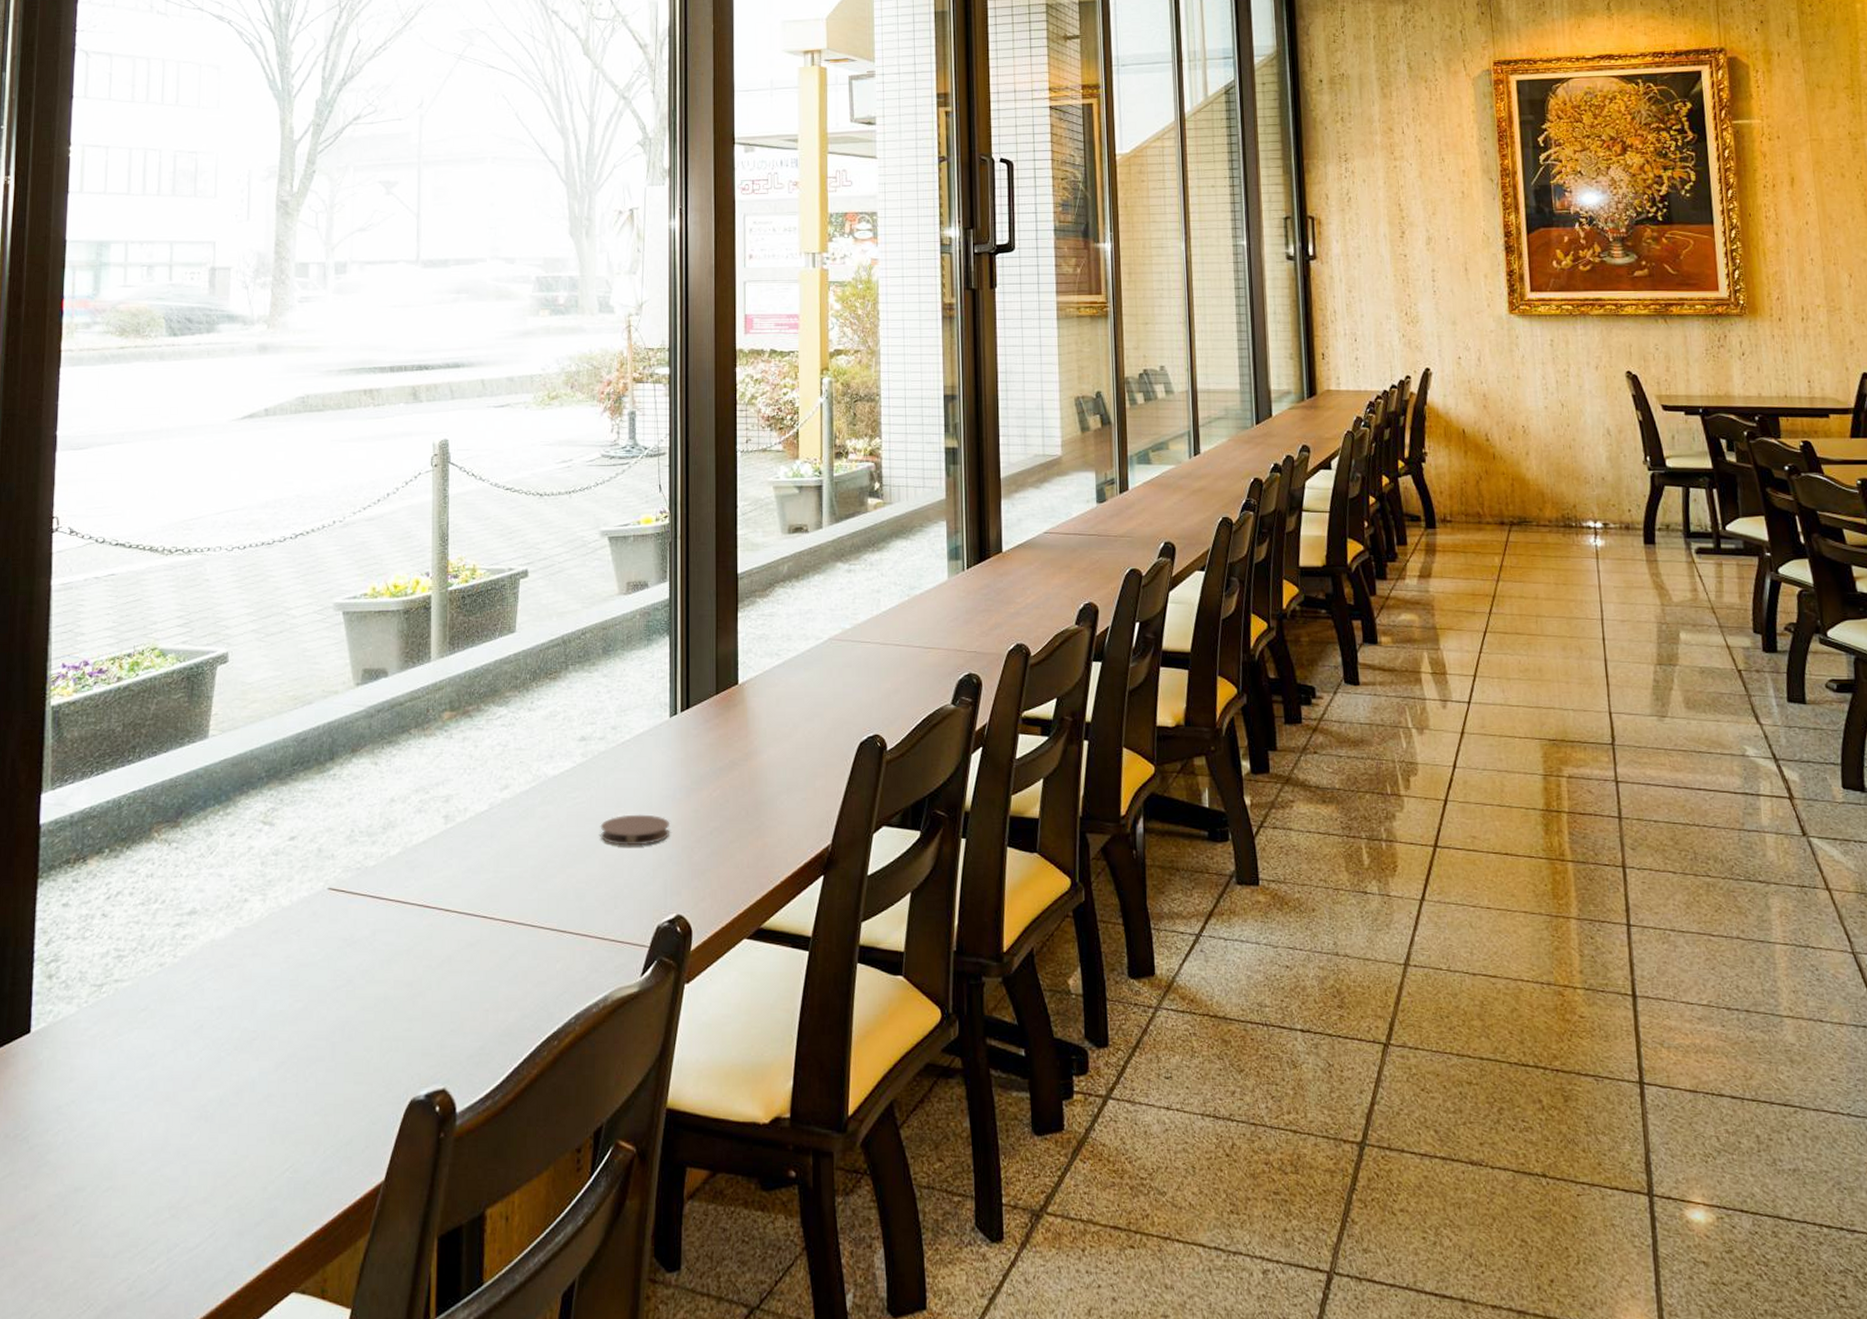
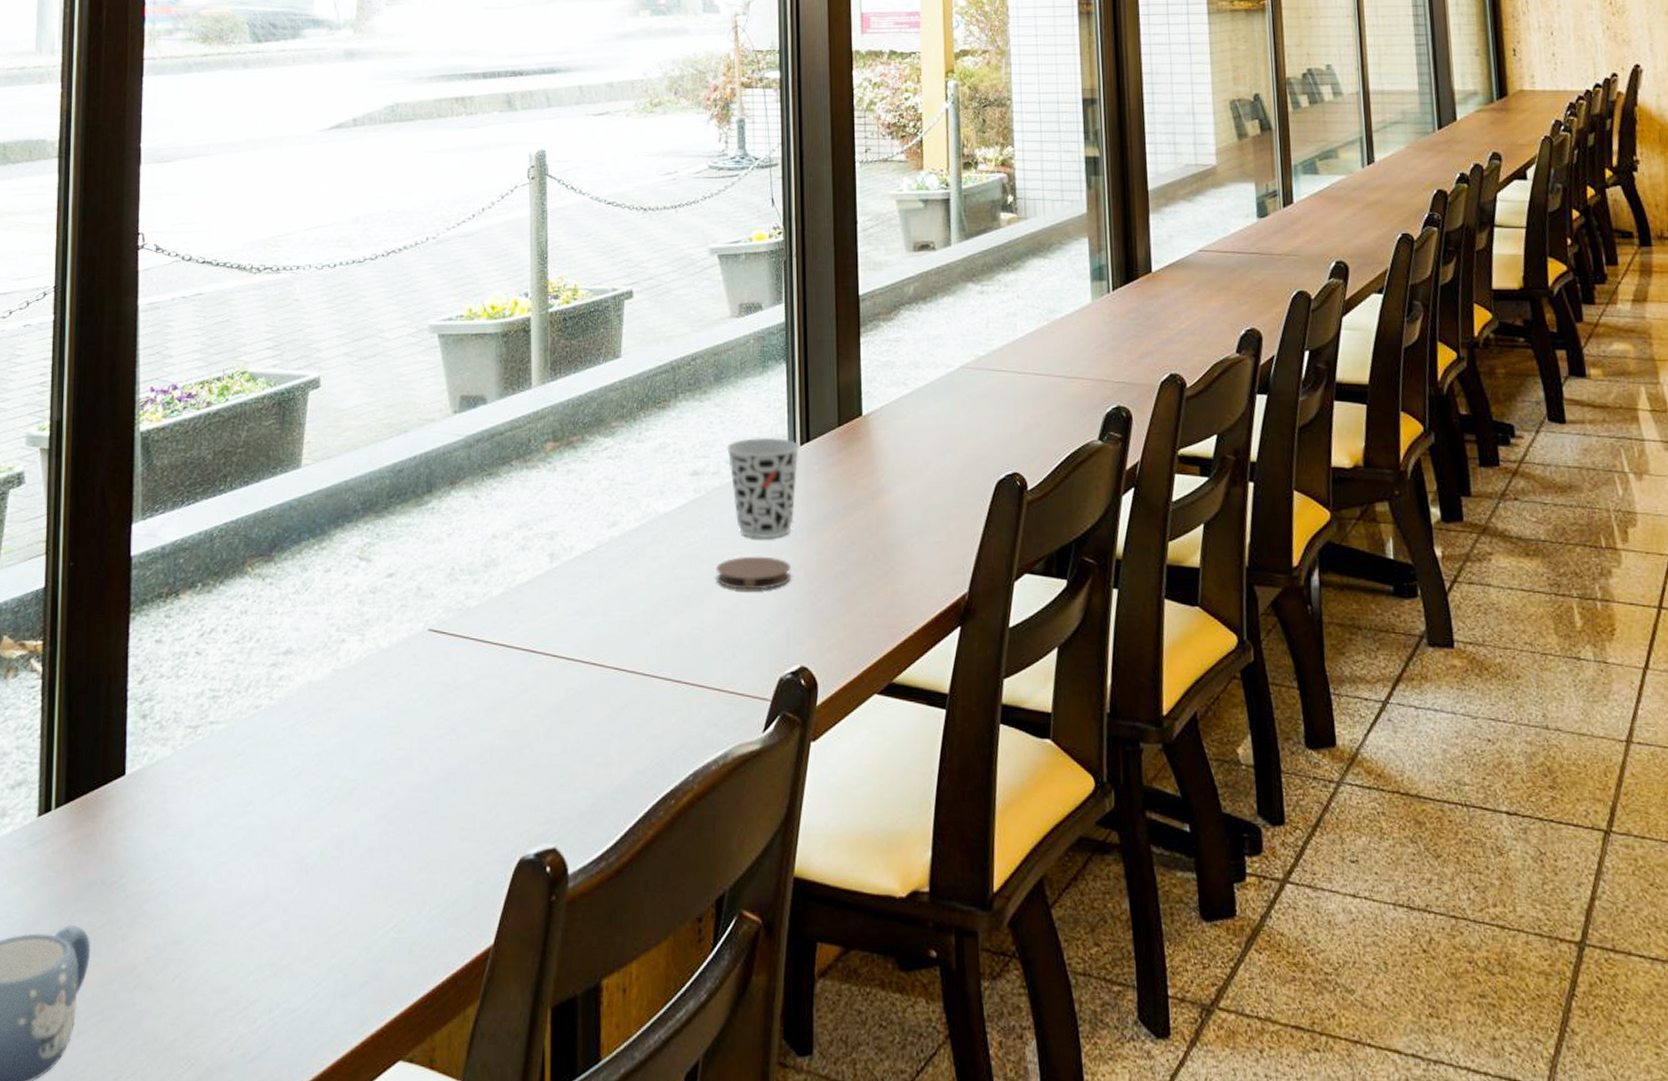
cup: none [613,704,681,798] -> present [727,437,800,538]

